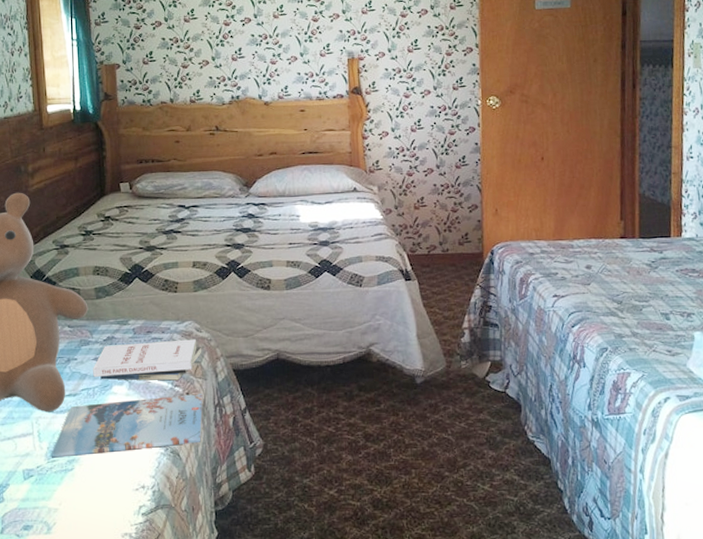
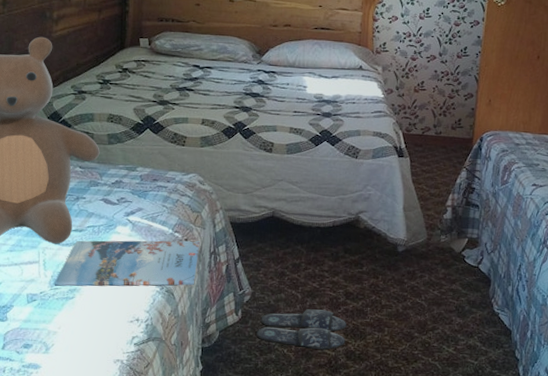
books: present [93,339,202,381] -> none [99,188,203,227]
slippers: none [273,456,370,501] -> present [256,309,346,350]

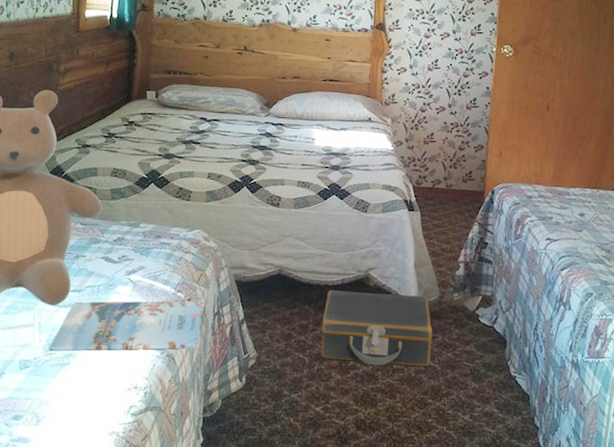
slippers: present [256,309,346,350] -> none [261,374,356,419]
suitcase: none [312,231,420,304] -> present [320,290,433,367]

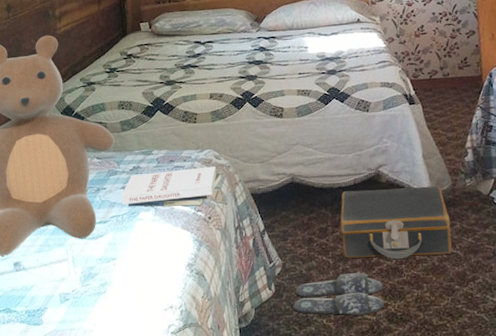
magazine: present [49,300,204,352] -> none [85,217,224,282]
books: none [99,245,208,286] -> present [121,166,222,207]
slippers: none [261,374,356,419] -> present [292,273,385,316]

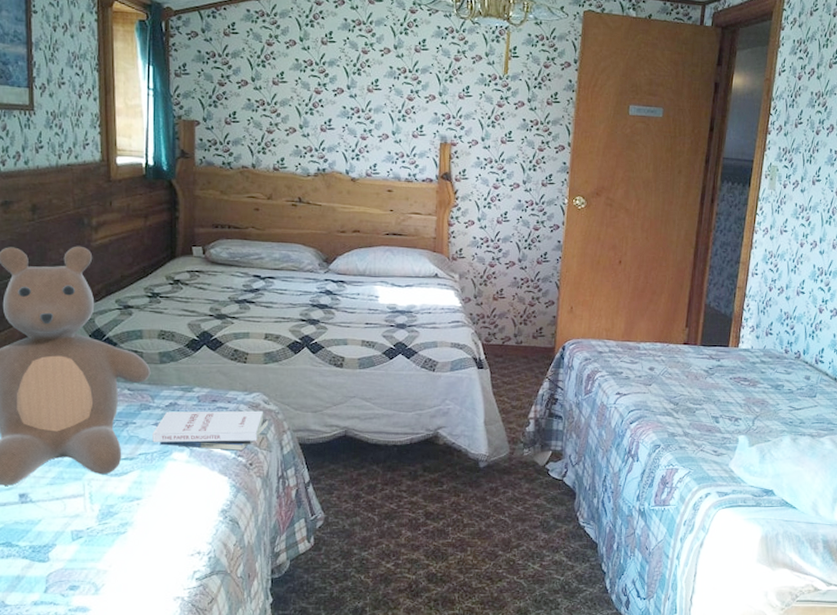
slippers: present [292,273,385,316] -> none [331,532,427,573]
suitcase: present [340,185,452,260] -> none [390,450,503,522]

